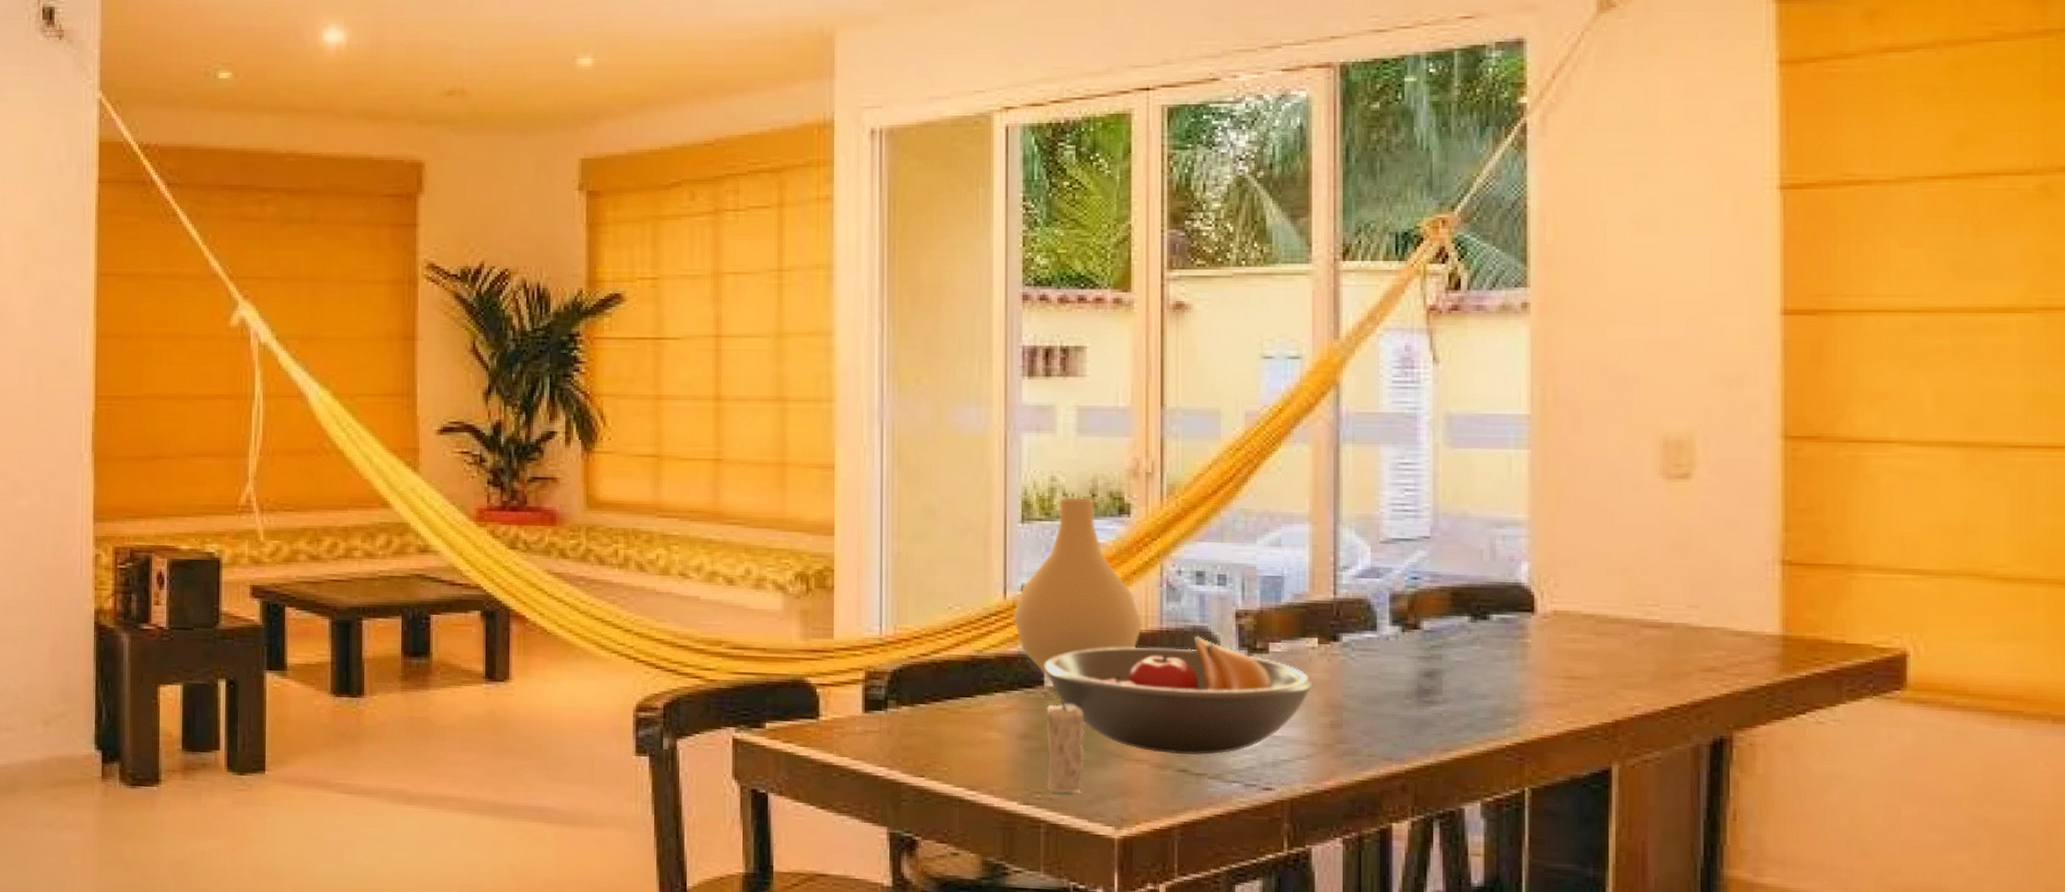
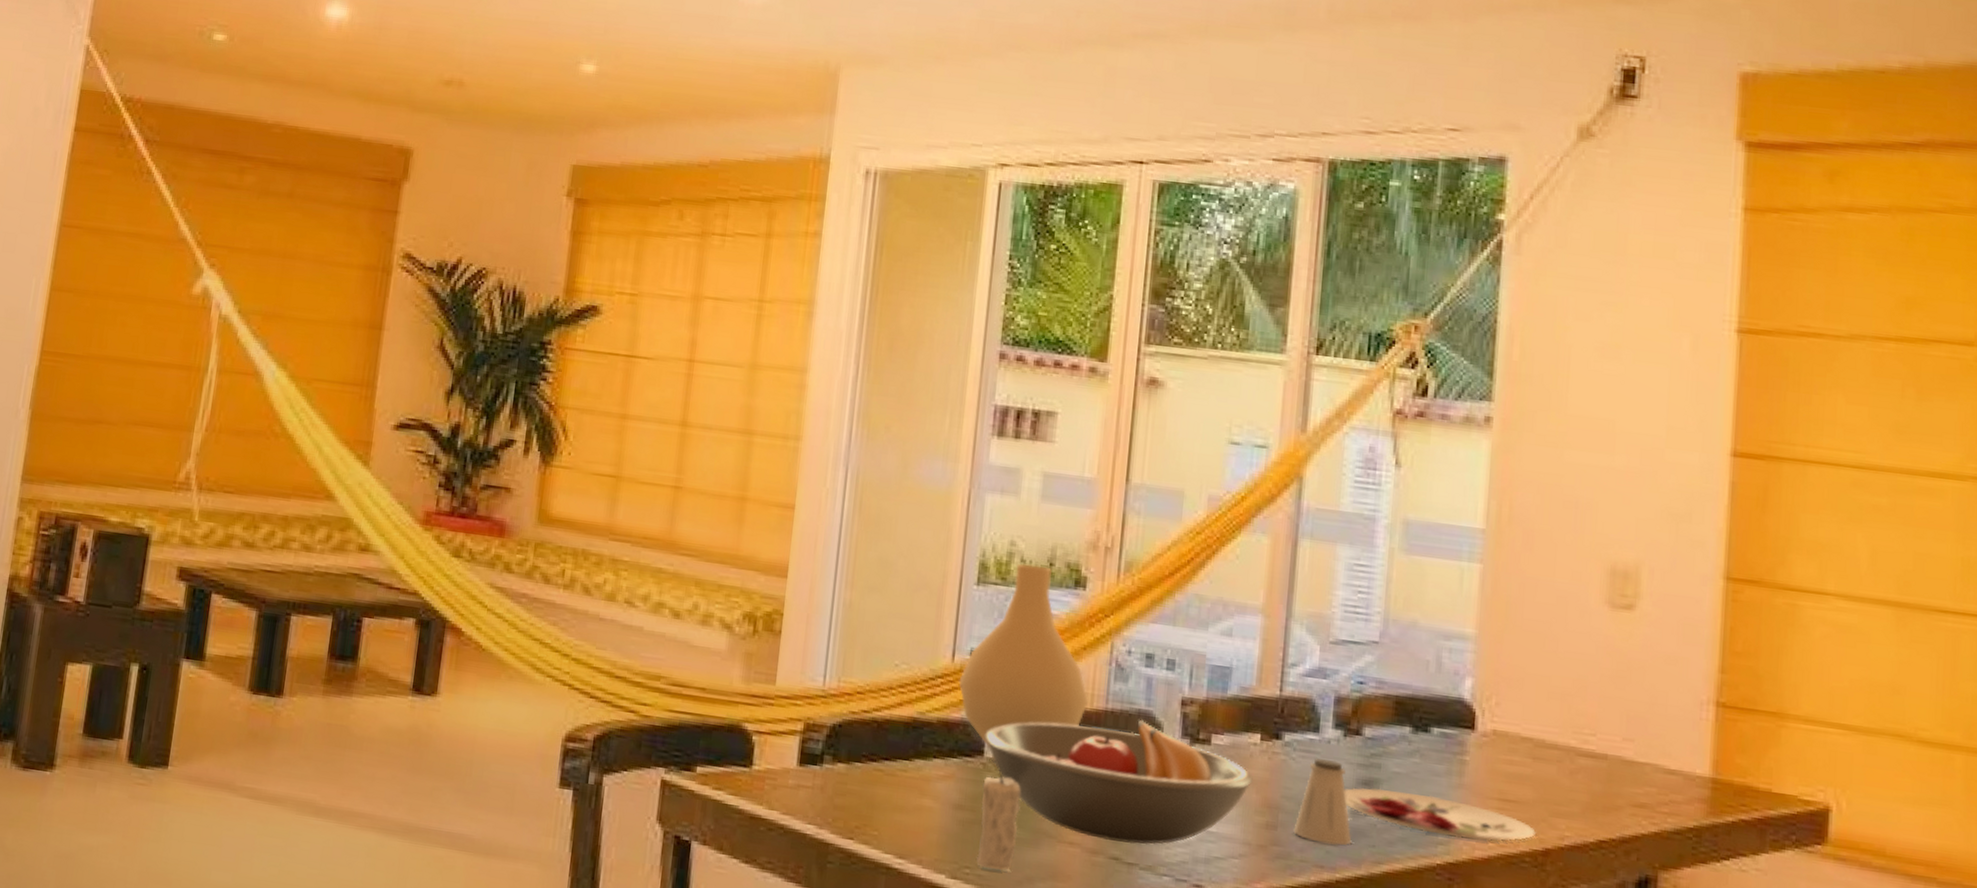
saltshaker: none [1359,656,1418,737] -> present [1293,758,1352,846]
plate: none [1406,678,1605,719] -> present [1344,788,1537,842]

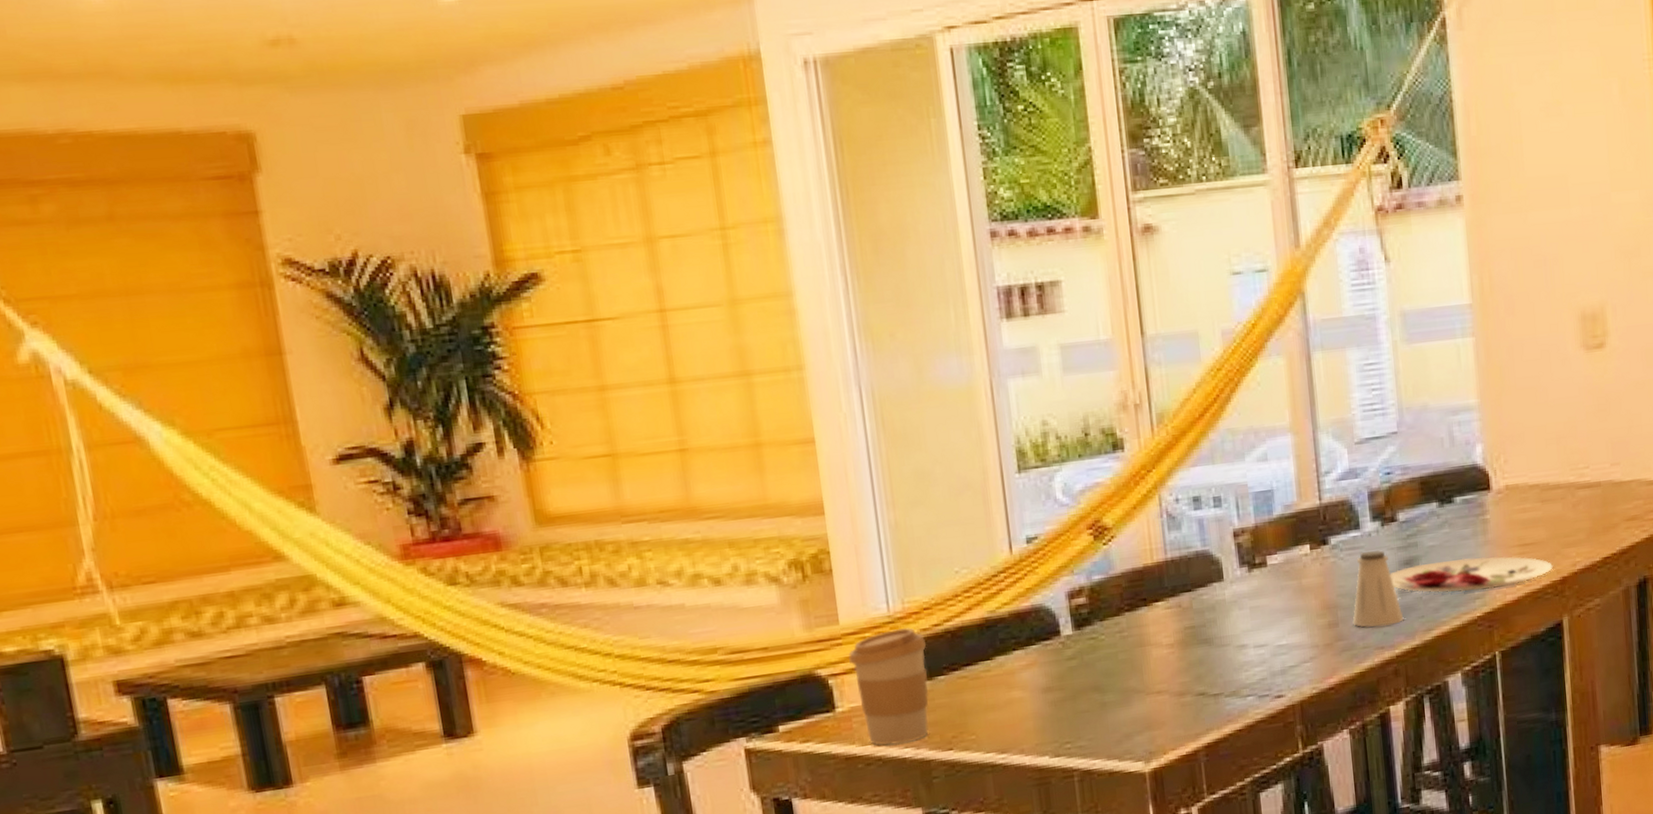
coffee cup: none [776,704,852,820] -> present [848,627,929,745]
vase: present [959,563,1088,761] -> none [1021,438,1148,638]
candle: present [977,762,1021,870] -> none [1065,637,1110,740]
fruit bowl: present [985,719,1254,844] -> none [1058,560,1311,682]

